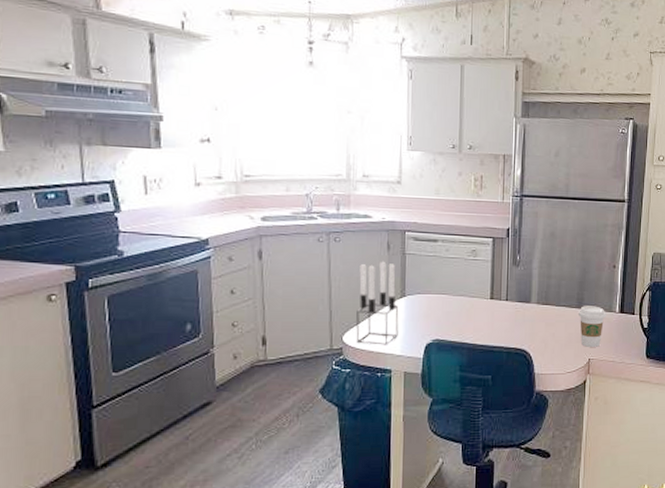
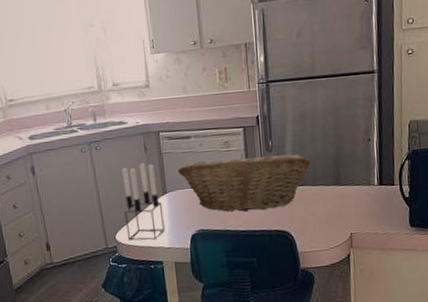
fruit basket: none [419,265,557,325] -> present [177,154,312,212]
coffee cup: present [579,306,606,347] -> none [336,181,365,222]

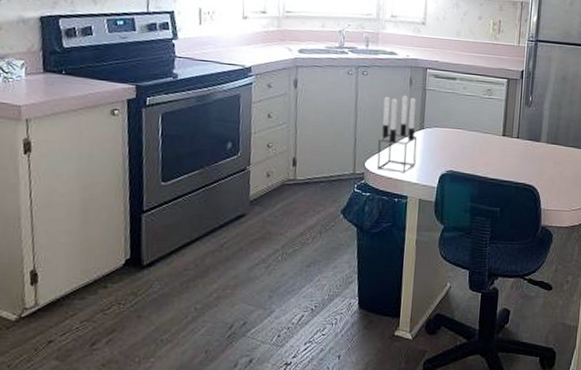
fruit basket: present [177,154,312,212] -> none [438,103,567,162]

